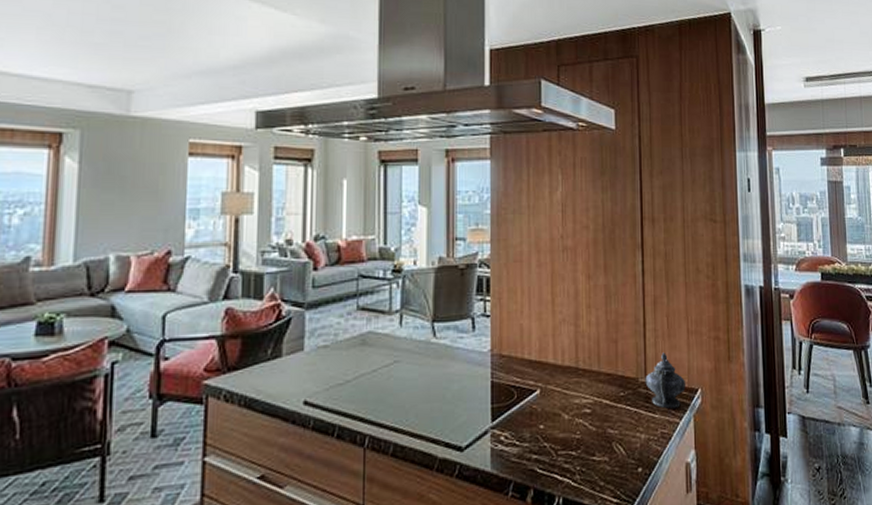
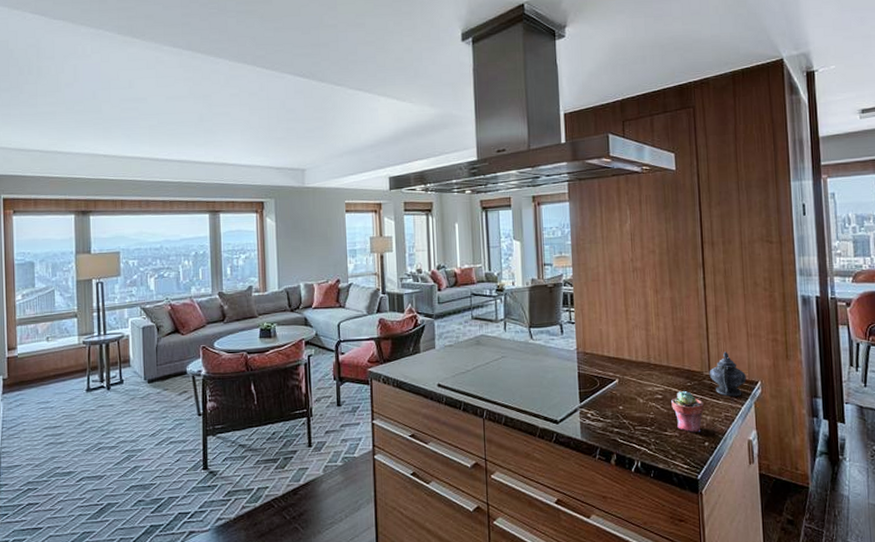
potted succulent: none [601,403,638,456] -> present [671,391,704,433]

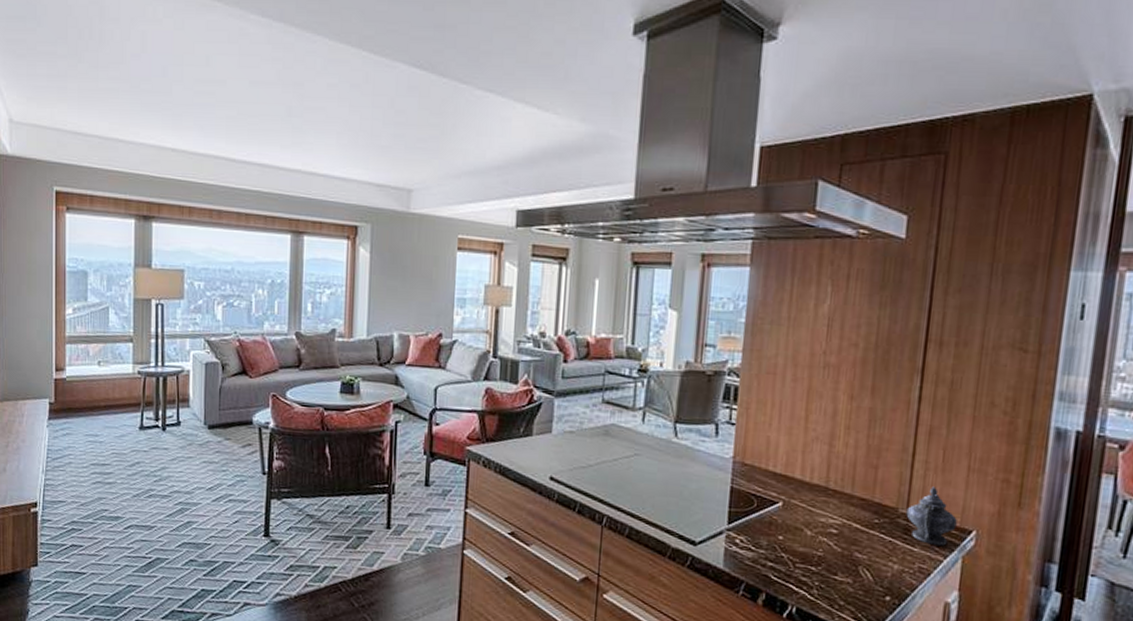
potted succulent: present [671,391,704,433] -> none [848,528,892,583]

